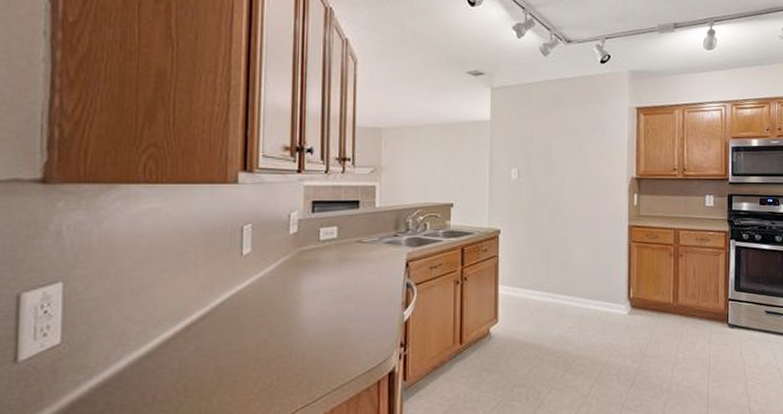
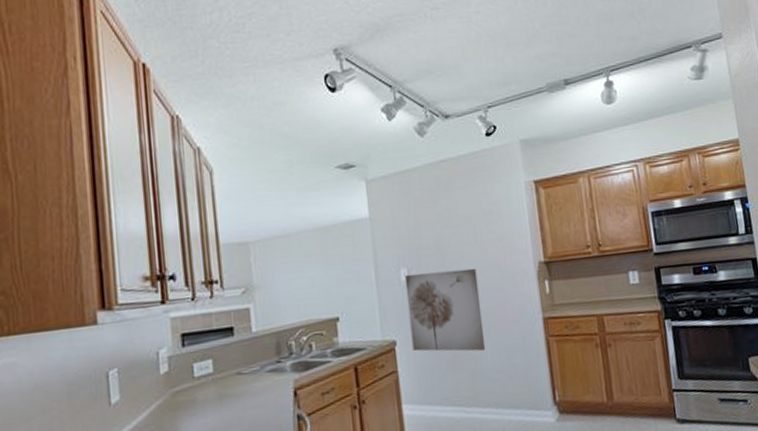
wall art: none [514,174,577,248] -> present [404,268,485,352]

